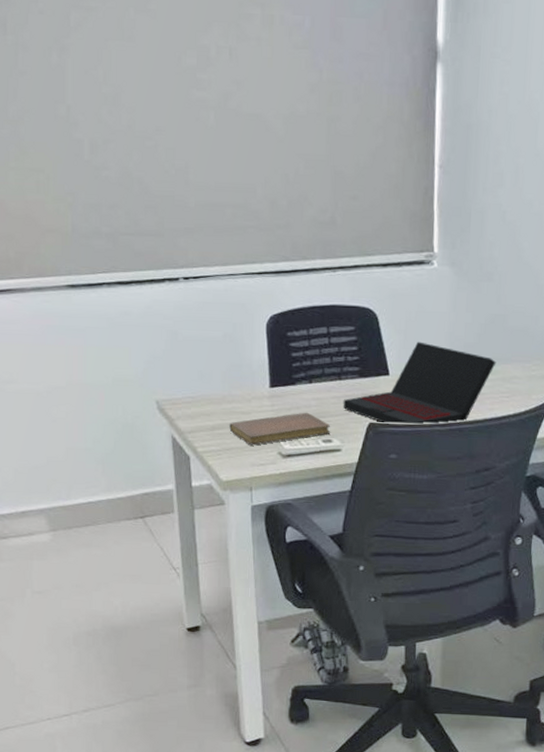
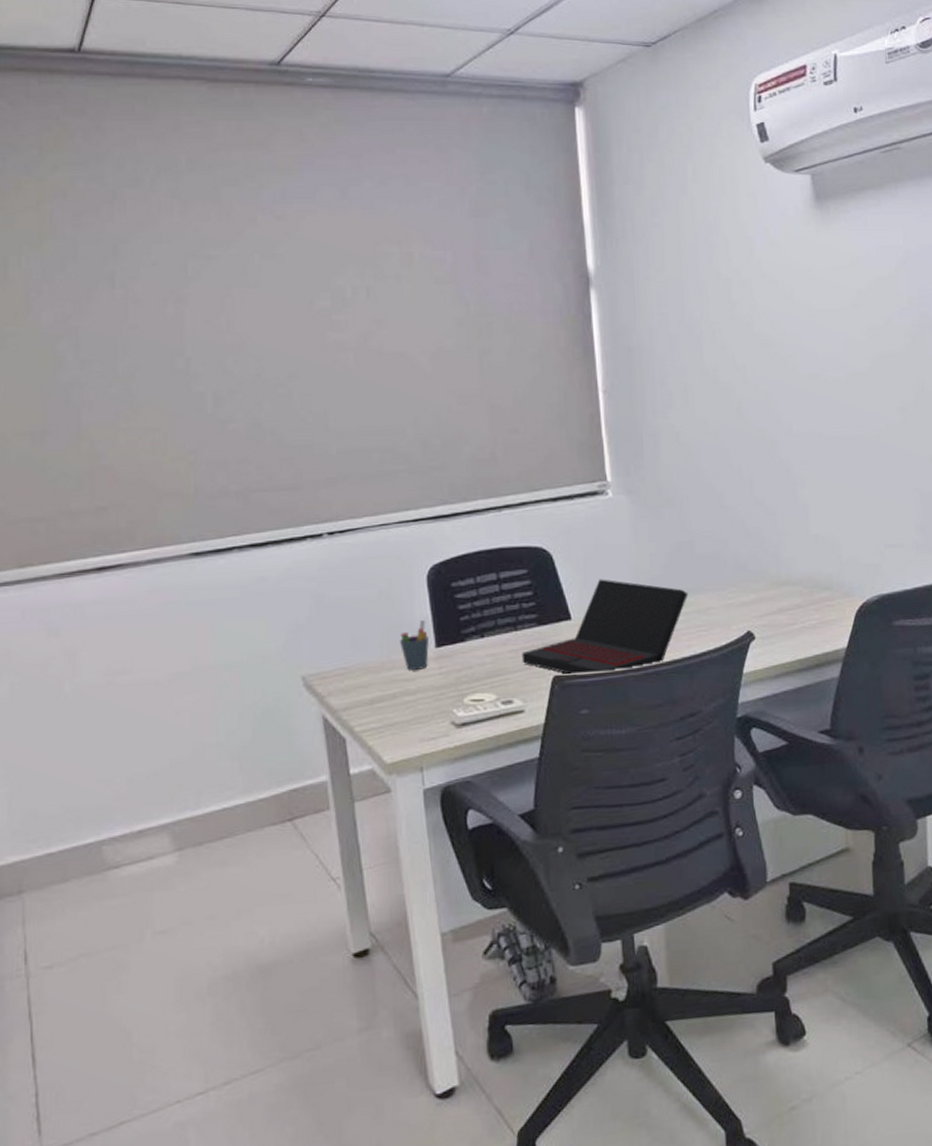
notebook: present [229,412,331,446] -> none [391,671,511,717]
pen holder: none [239,363,264,405] -> present [399,620,429,670]

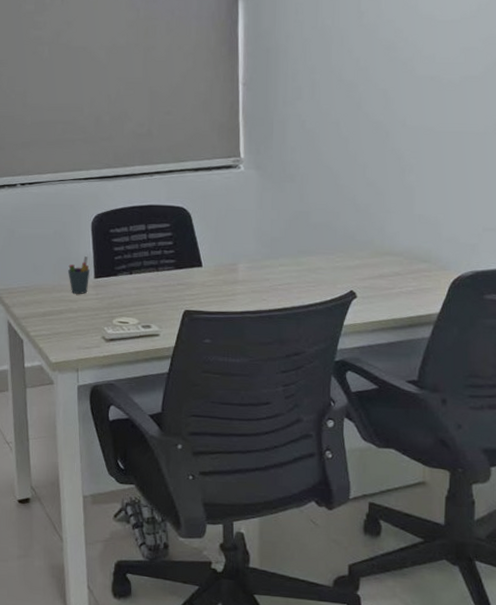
laptop: present [521,579,689,676] -> none [160,236,302,312]

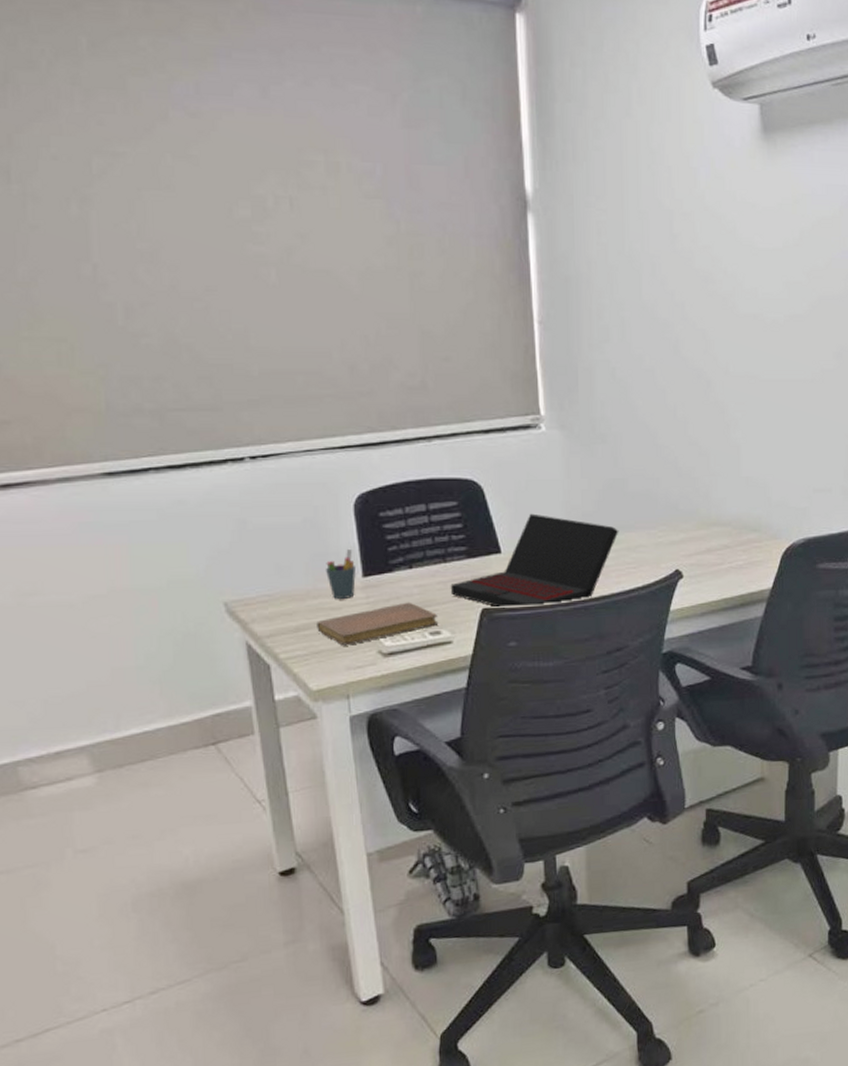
notebook: none [58,300,150,330] -> present [316,602,439,646]
laptop: none [160,236,302,312] -> present [450,513,619,609]

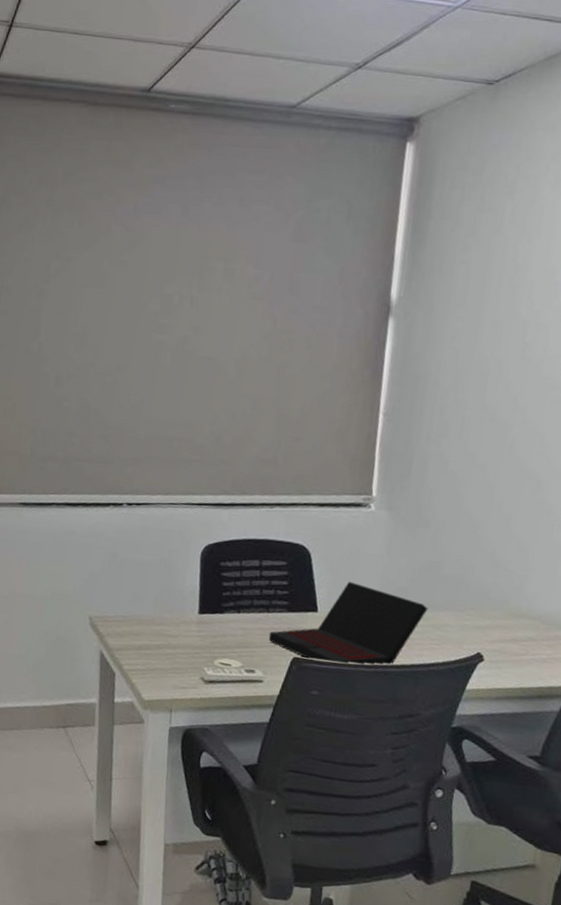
notebook: present [316,602,439,646] -> none [155,640,255,669]
pen holder: present [325,549,356,599] -> none [169,589,194,630]

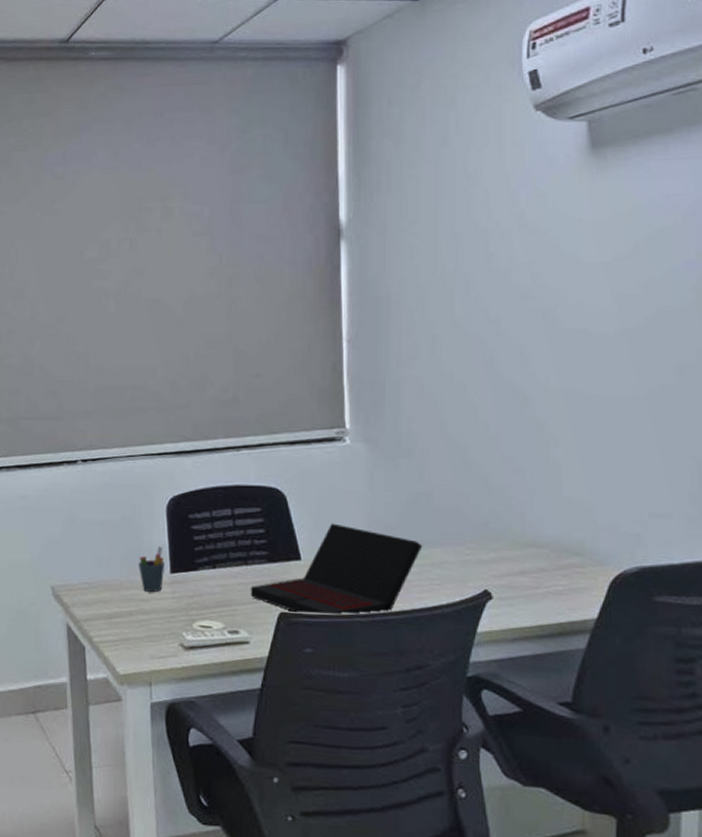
pen holder: none [169,589,194,630] -> present [137,547,164,592]

